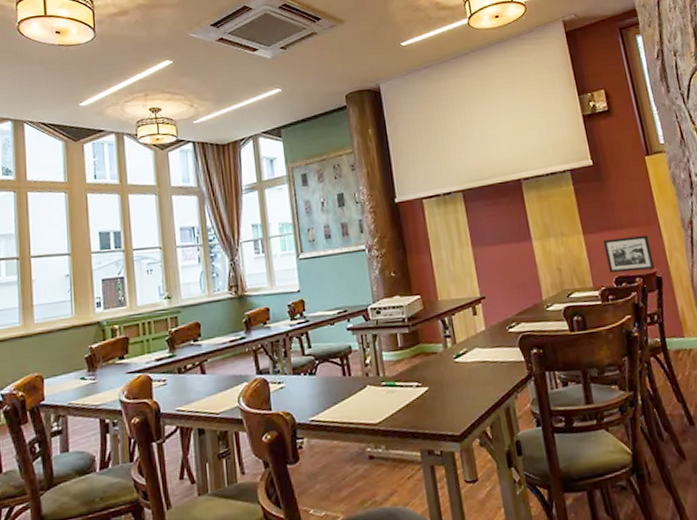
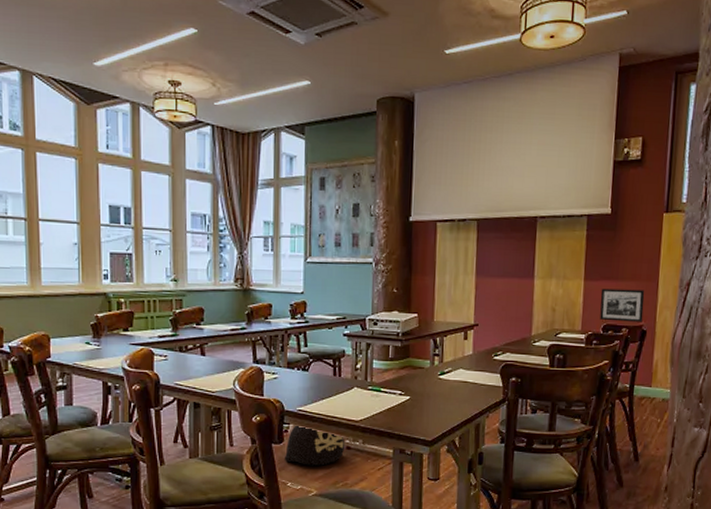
bag: none [302,439,368,485] -> present [284,426,345,466]

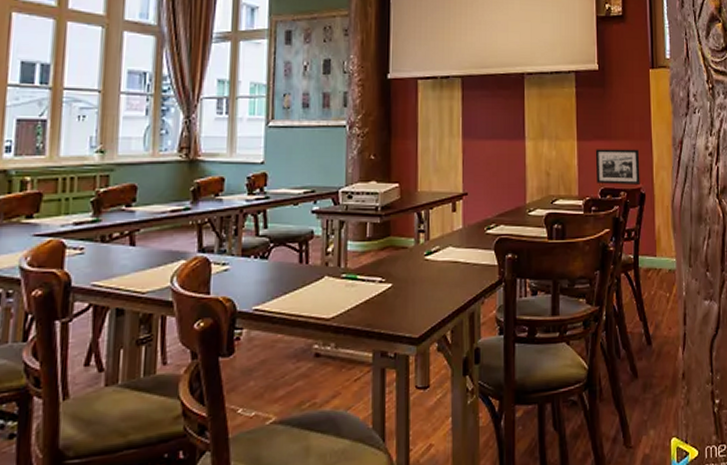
bag: present [284,426,345,466] -> none [234,331,314,383]

